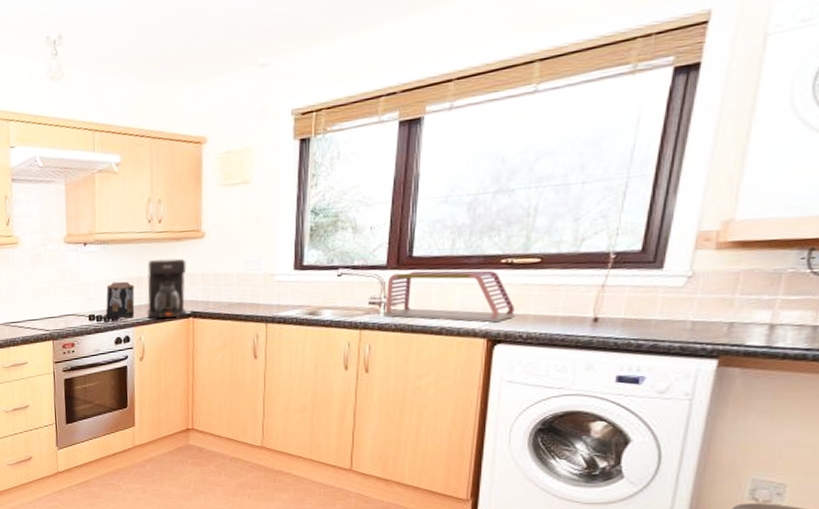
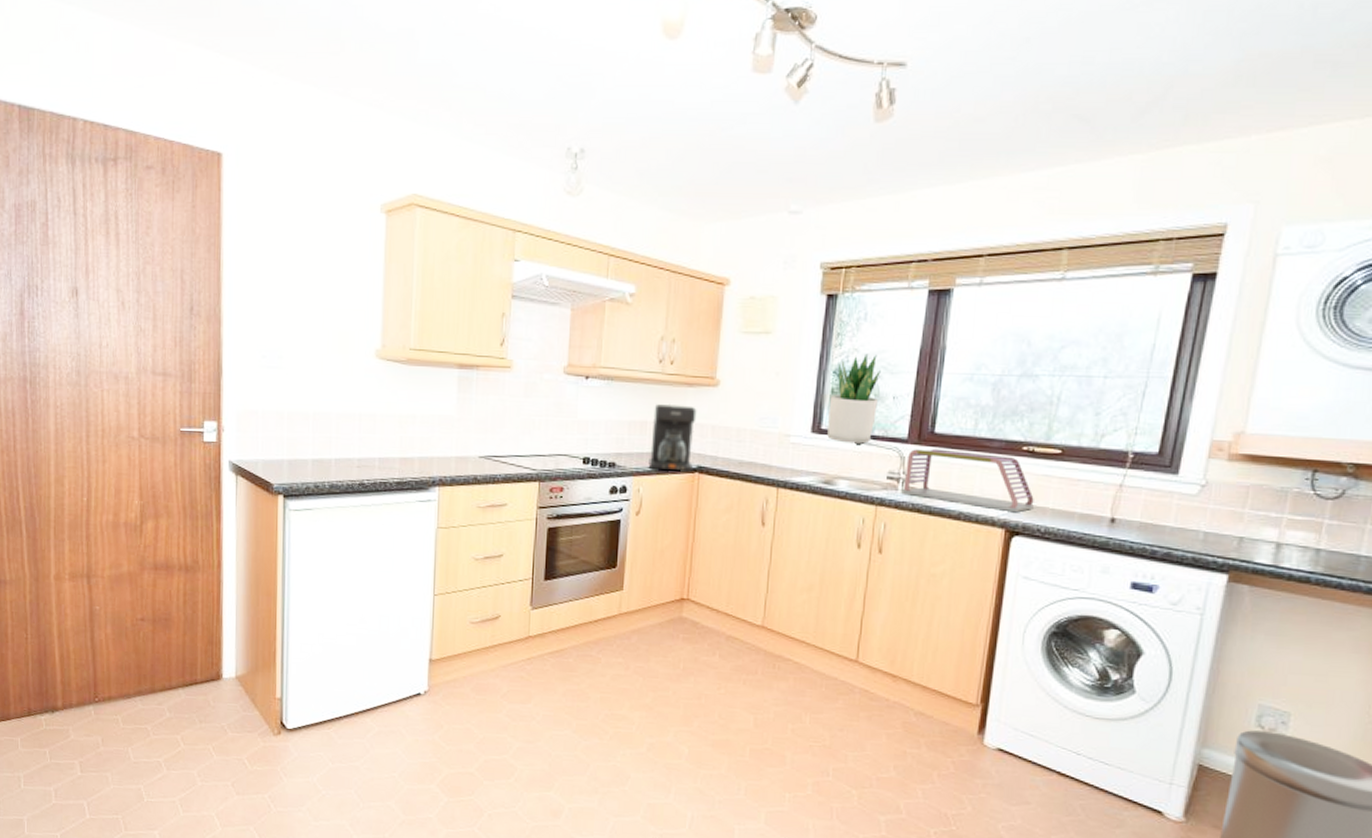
canister: present [100,281,135,319] -> none [596,423,638,466]
planter: none [309,190,357,276] -> present [827,353,881,444]

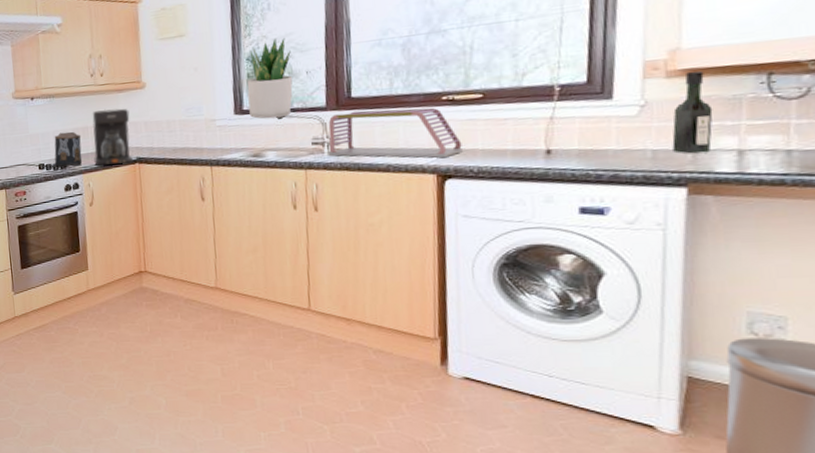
canister: none [596,423,638,466] -> present [49,131,83,168]
bottle: none [1222,457,1262,542] -> present [672,71,713,154]

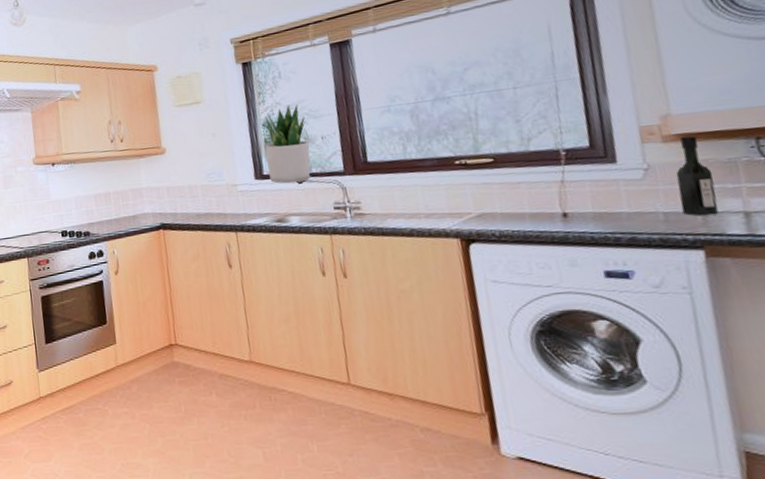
canister: present [49,131,83,168] -> none [72,197,106,235]
coffee maker: present [92,108,134,167] -> none [113,173,158,233]
dish rack: present [328,107,463,158] -> none [348,172,482,222]

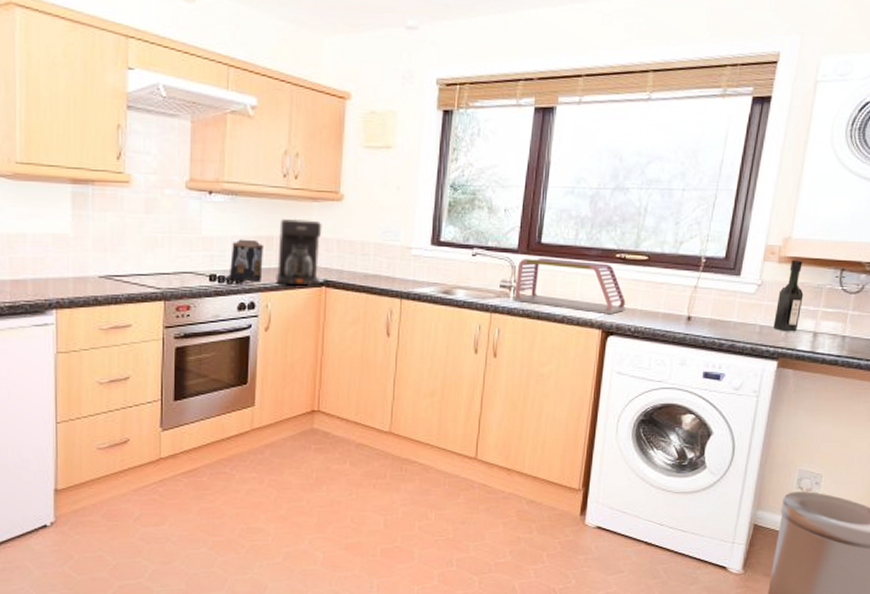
canister: none [72,197,106,235] -> present [223,239,264,282]
coffee maker: none [113,173,158,233] -> present [276,218,322,288]
planter: present [265,105,311,184] -> none [446,168,493,255]
dish rack: none [348,172,482,222] -> present [513,258,626,315]

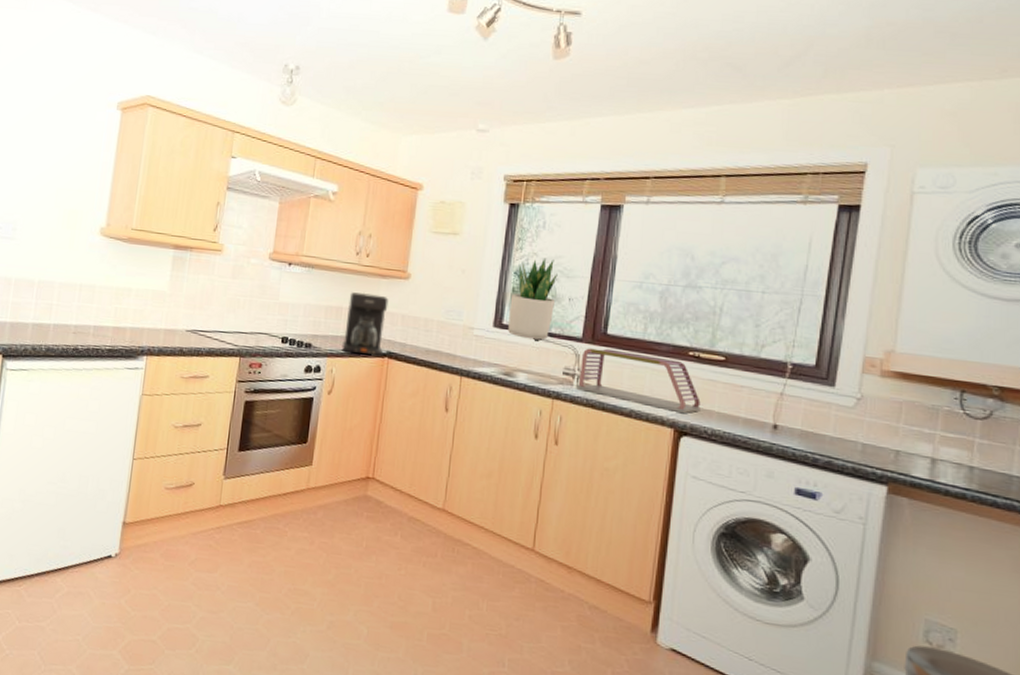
canister: present [223,239,264,282] -> none [293,307,334,348]
planter: none [446,168,493,255] -> present [508,258,558,340]
bottle: present [773,259,804,332] -> none [879,374,915,456]

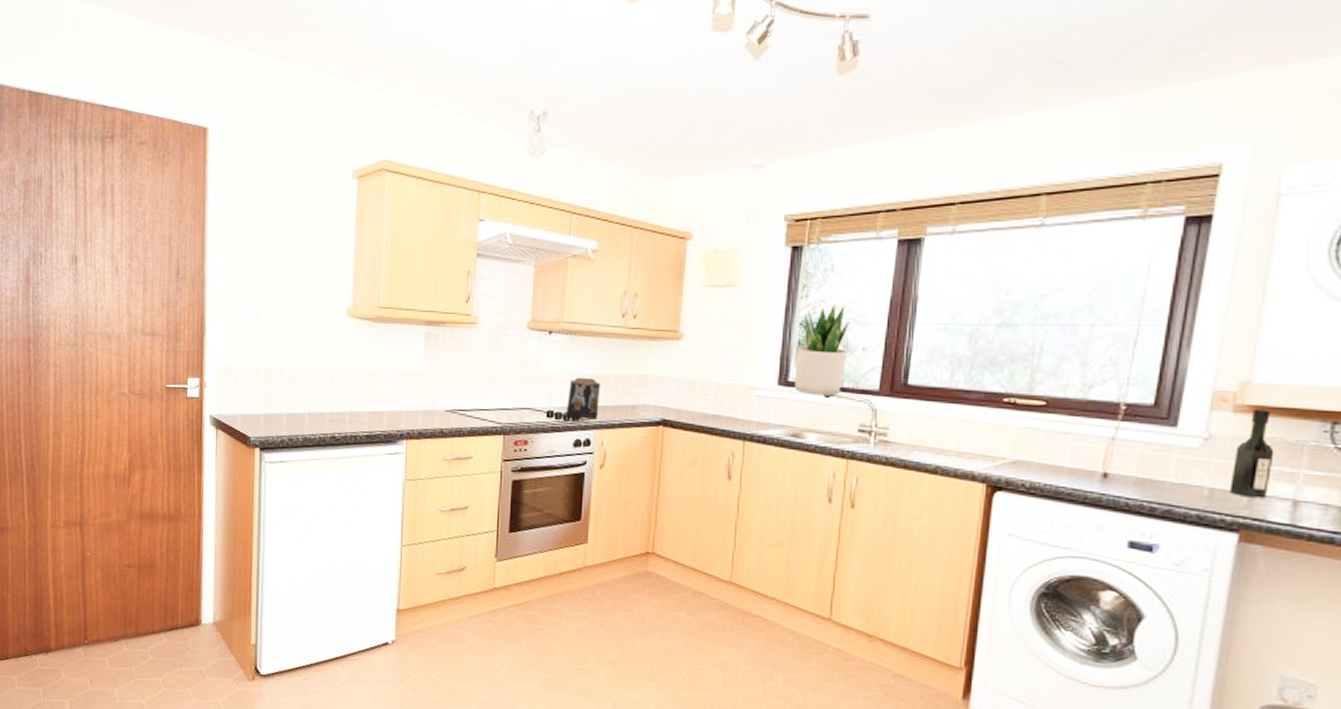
canister: none [293,307,334,348] -> present [560,377,601,420]
coffee maker: present [342,292,389,358] -> none [612,357,660,427]
dish rack: present [576,348,701,414] -> none [874,400,1017,467]
bottle: none [879,374,915,456] -> present [1230,408,1274,499]

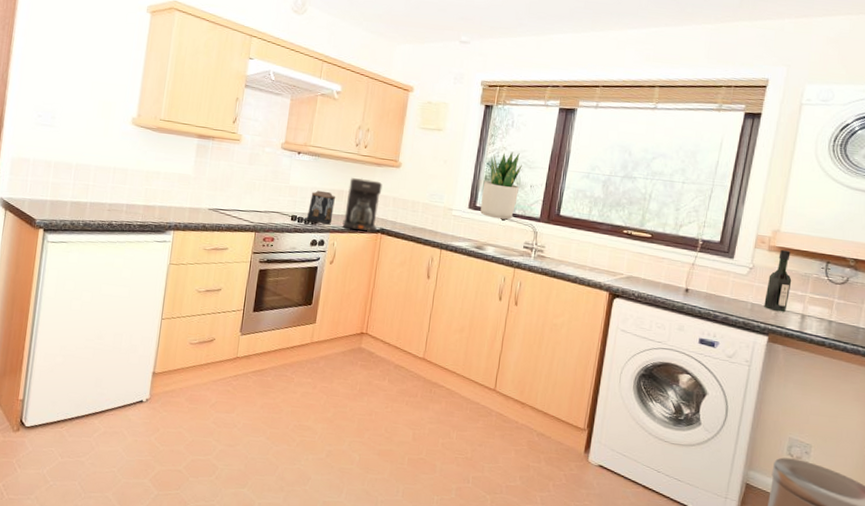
coffee maker: none [612,357,660,427] -> present [342,178,383,234]

